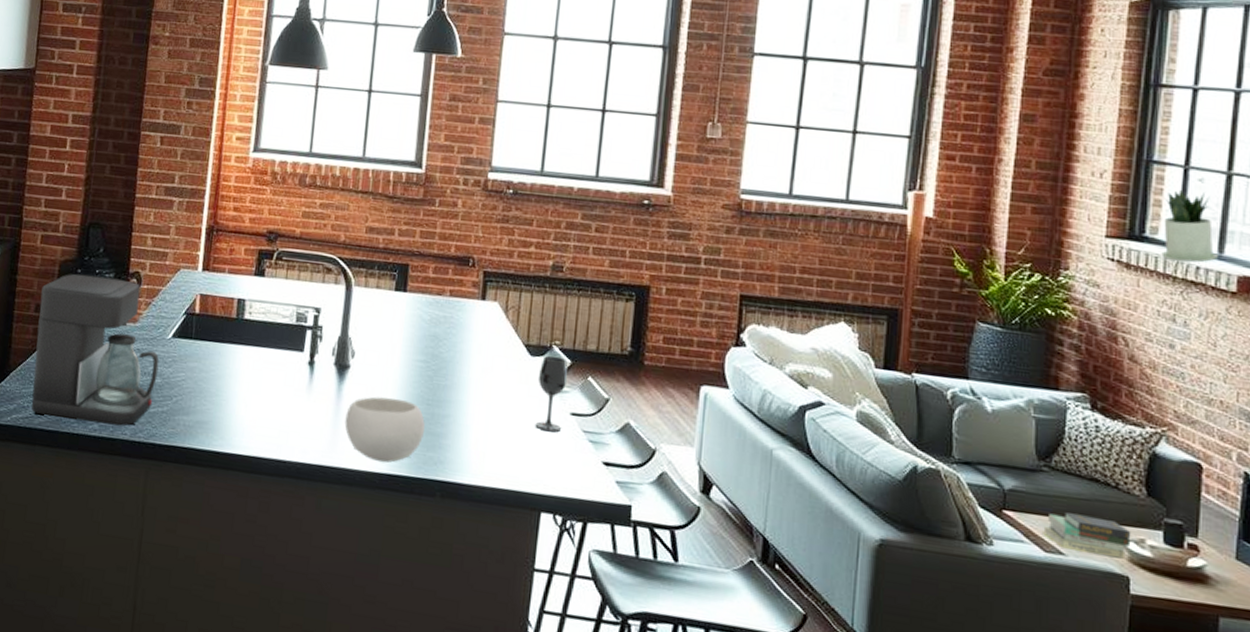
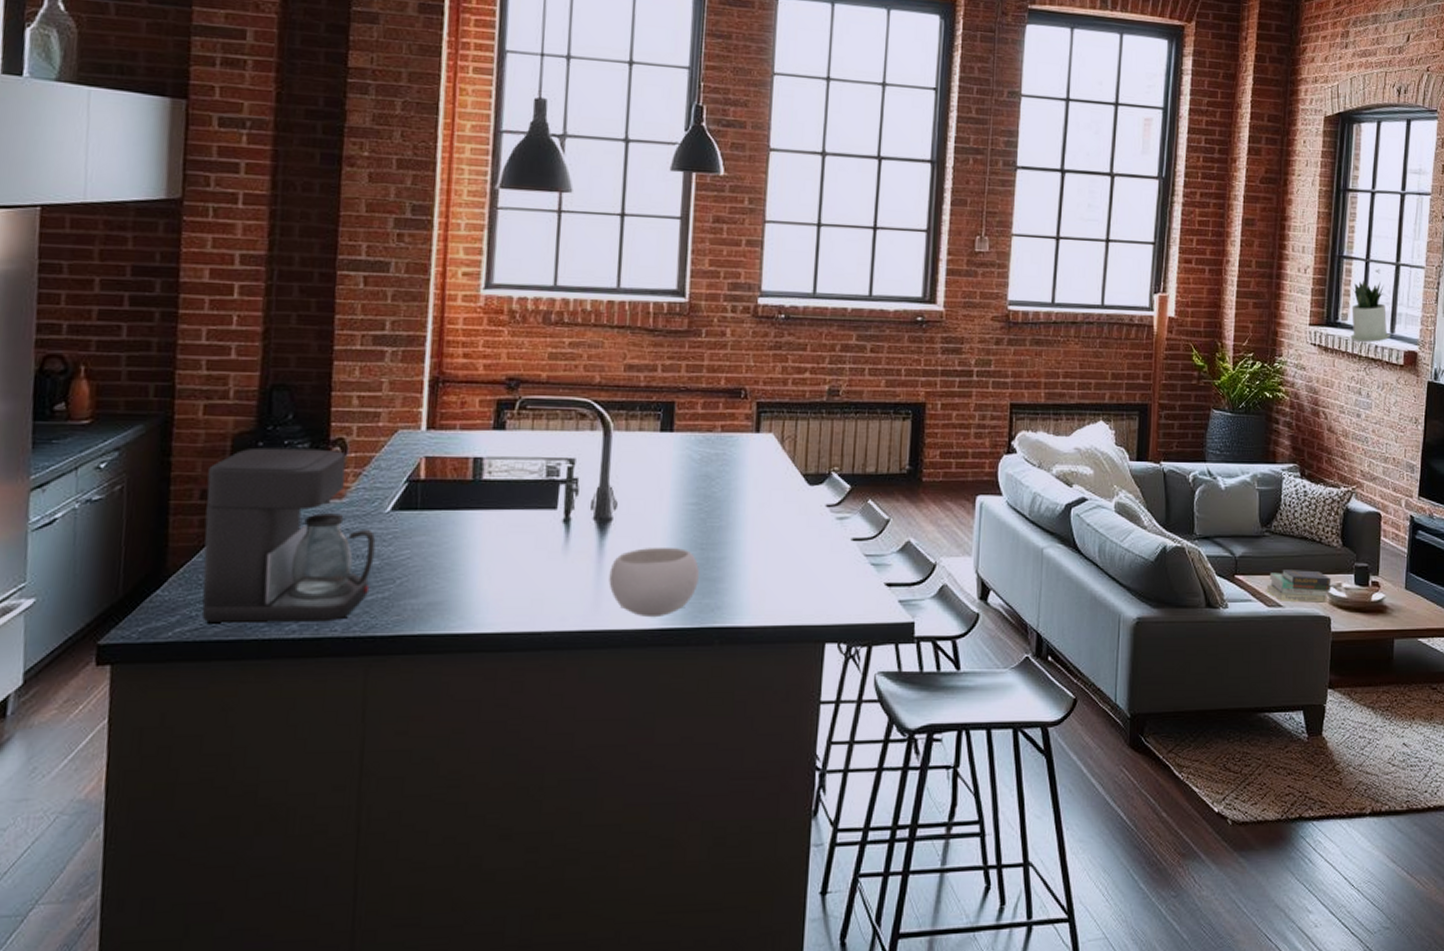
wine glass: present [535,355,568,433] -> none [816,482,848,561]

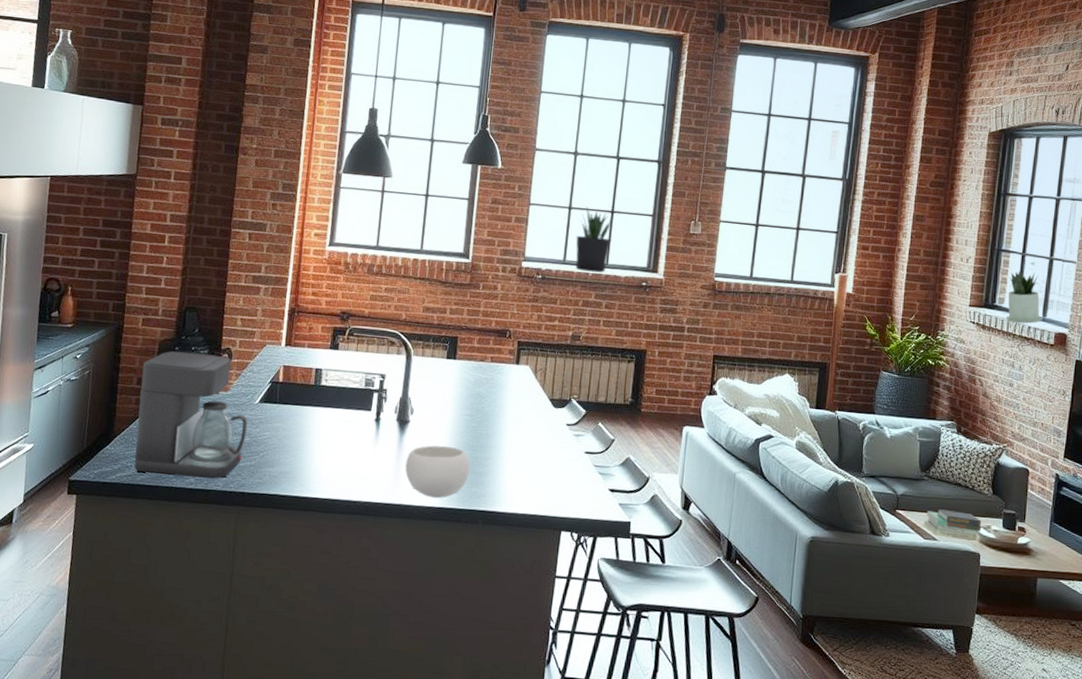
planter: none [828,222,875,307] -> present [575,206,612,273]

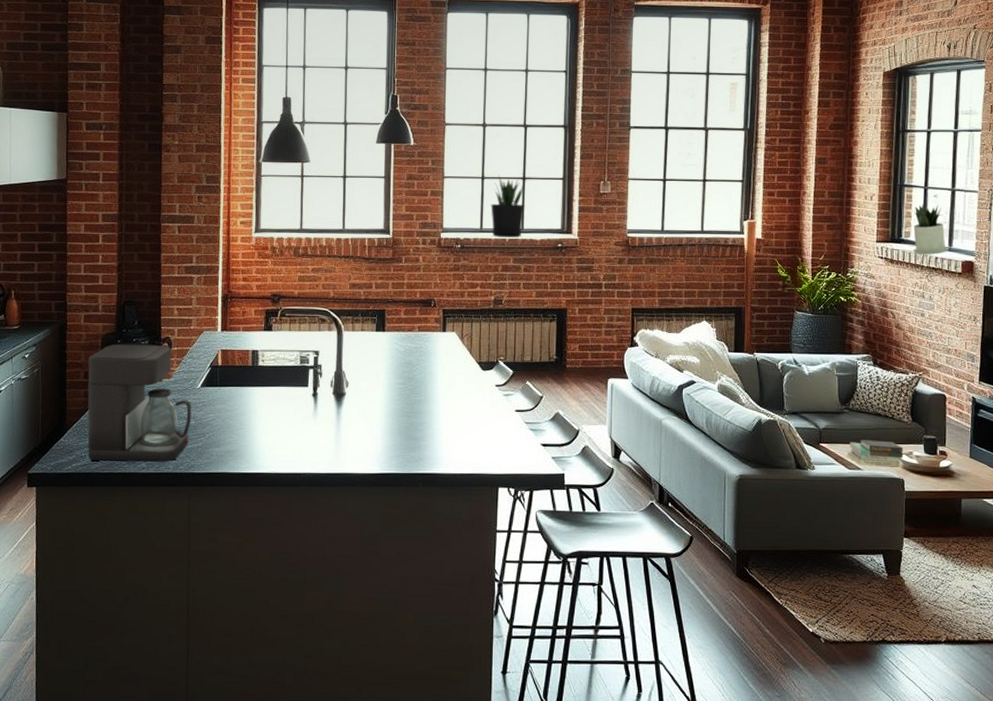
bowl: present [405,445,470,499] -> none [345,414,406,465]

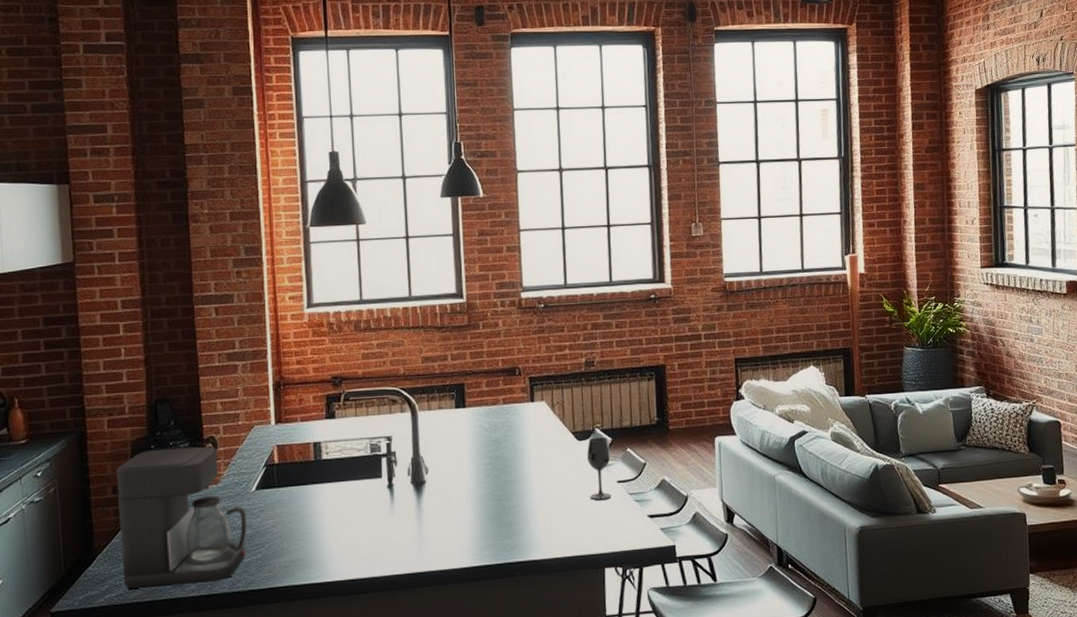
wine glass: none [489,368,511,426] -> present [586,437,611,501]
planter: present [491,175,525,238] -> none [574,224,612,293]
books: present [847,440,904,467] -> none [967,475,1024,503]
planter: present [913,203,949,255] -> none [1016,224,1052,278]

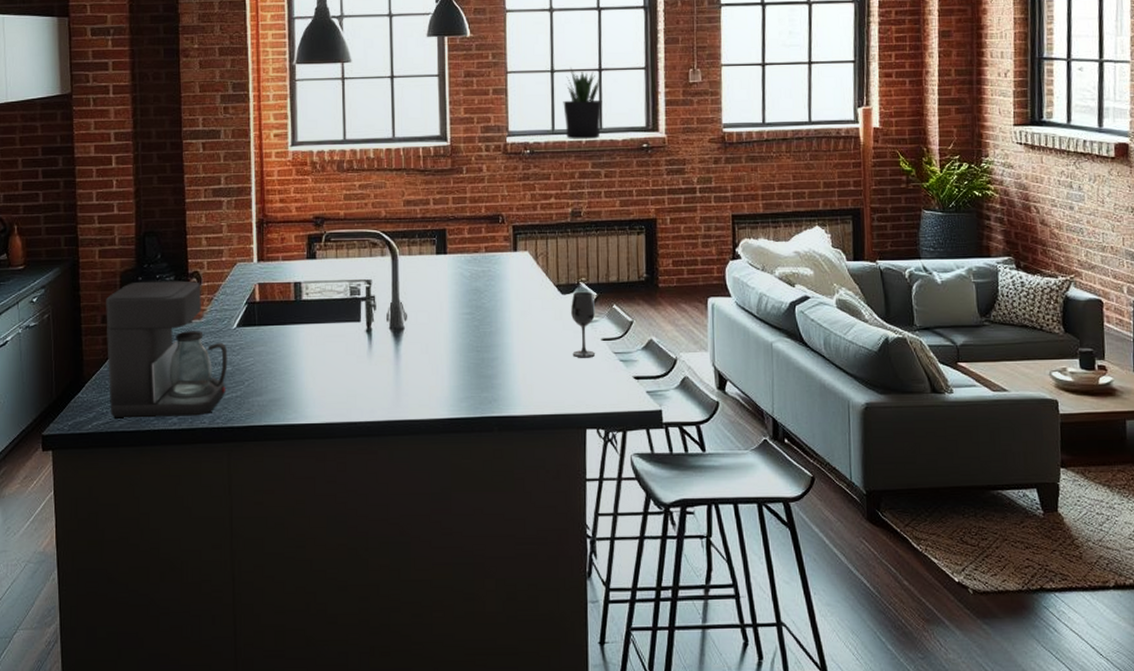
planter: none [574,224,612,293] -> present [563,67,602,139]

